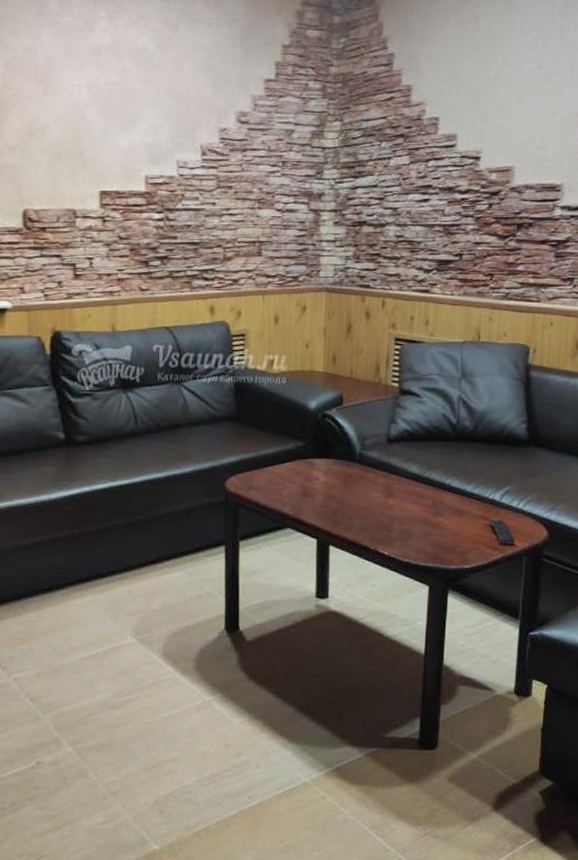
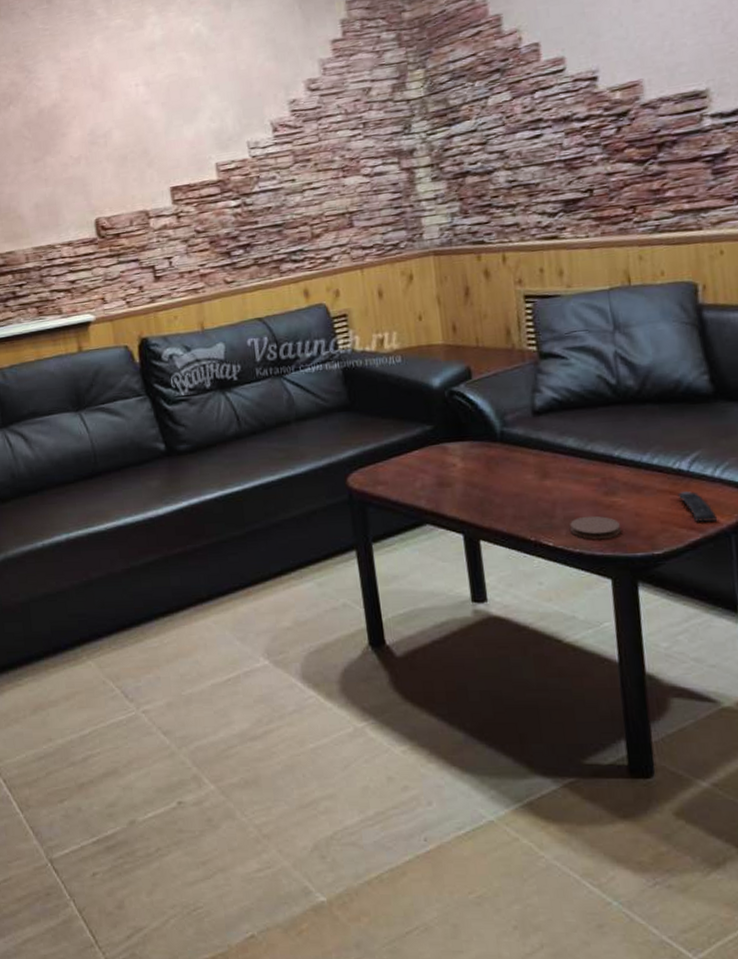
coaster: none [403,532,442,552] -> present [570,515,621,539]

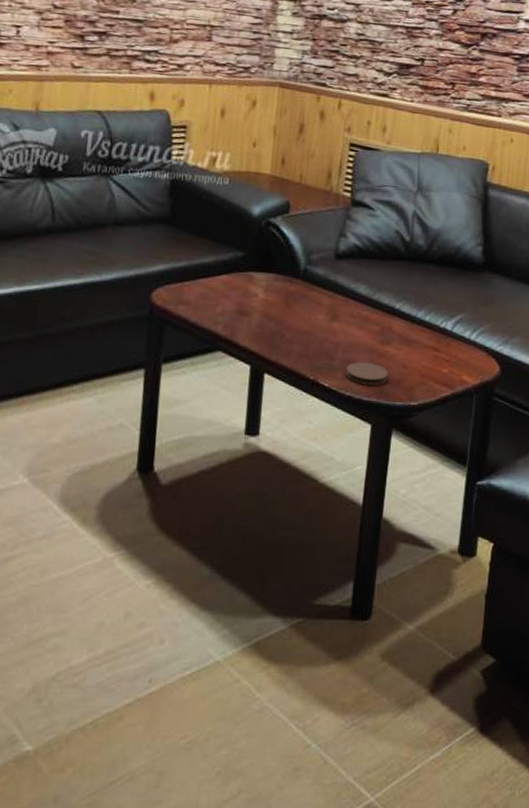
remote control: present [677,491,718,523] -> none [439,350,466,381]

